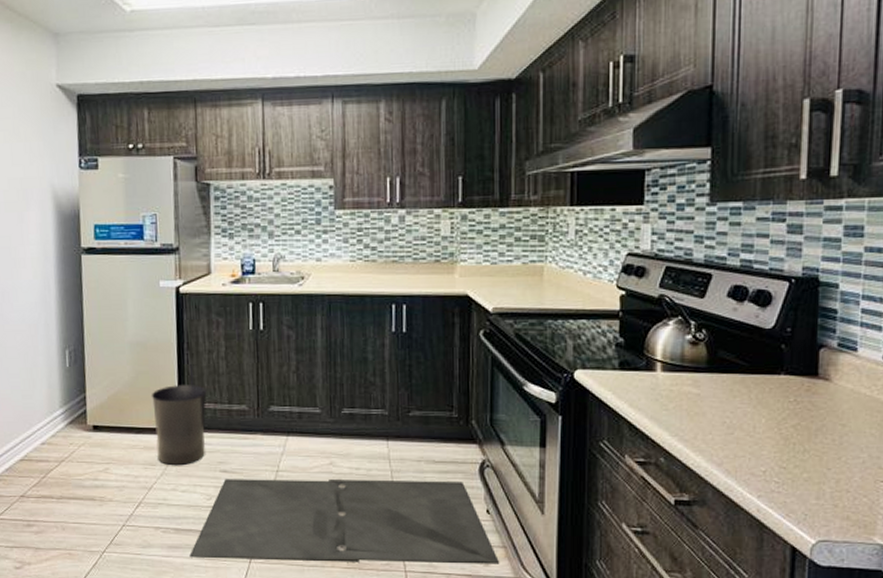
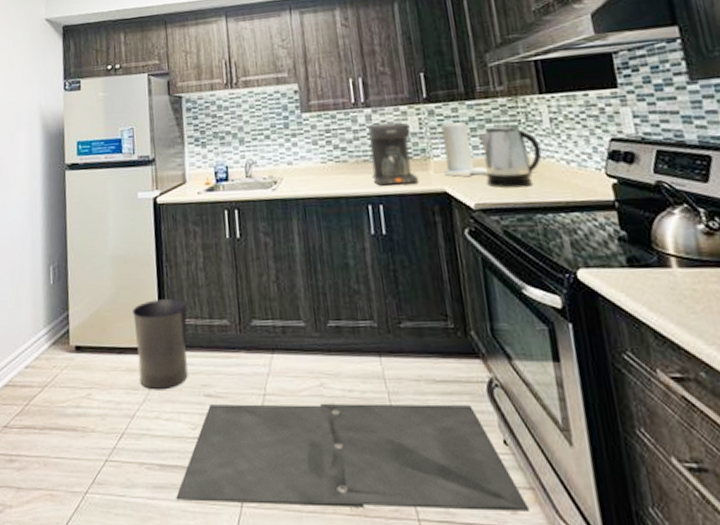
coffee maker: none [399,225,444,287] -> present [368,122,419,186]
paper towel: none [469,229,509,283] -> present [441,122,487,178]
kettle: none [507,235,562,295] -> present [479,125,542,188]

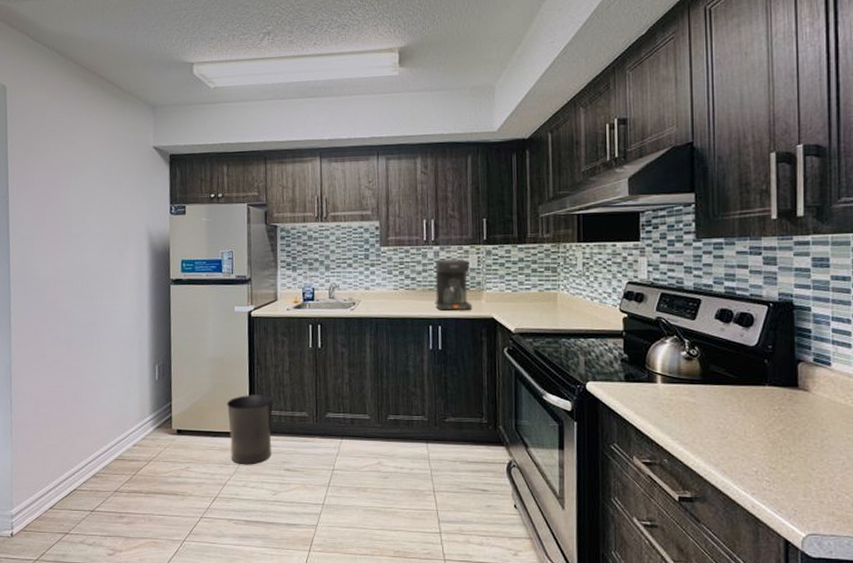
door mat: present [176,403,531,511] -> none [257,477,527,554]
paper towel: present [441,122,487,178] -> none [494,262,528,307]
kettle: present [479,125,542,188] -> none [525,267,573,317]

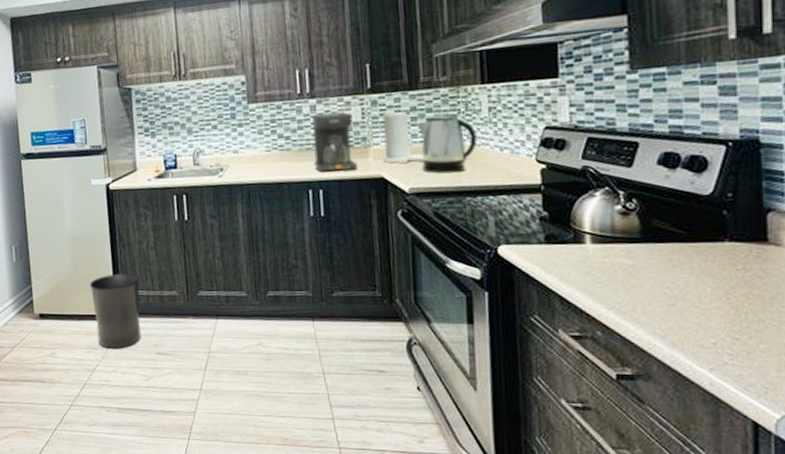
paper towel: none [494,262,528,307] -> present [383,111,423,164]
kettle: none [525,267,573,317] -> present [419,115,478,174]

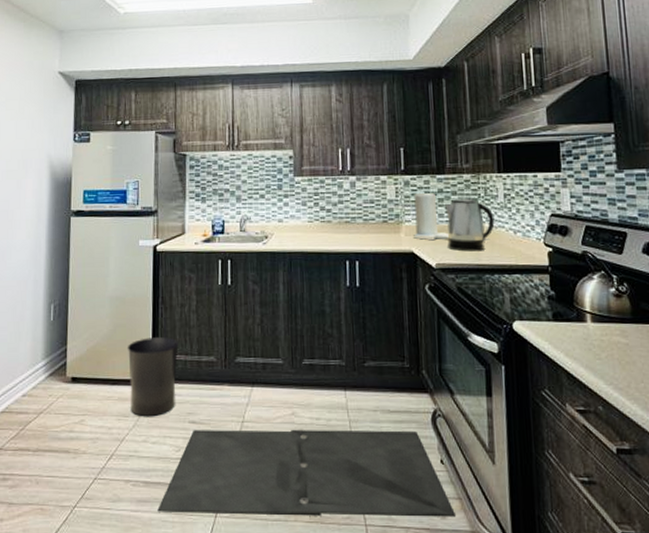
door mat: none [132,359,435,441] -> present [157,430,457,517]
coffee maker: present [312,112,358,172] -> none [351,190,391,245]

